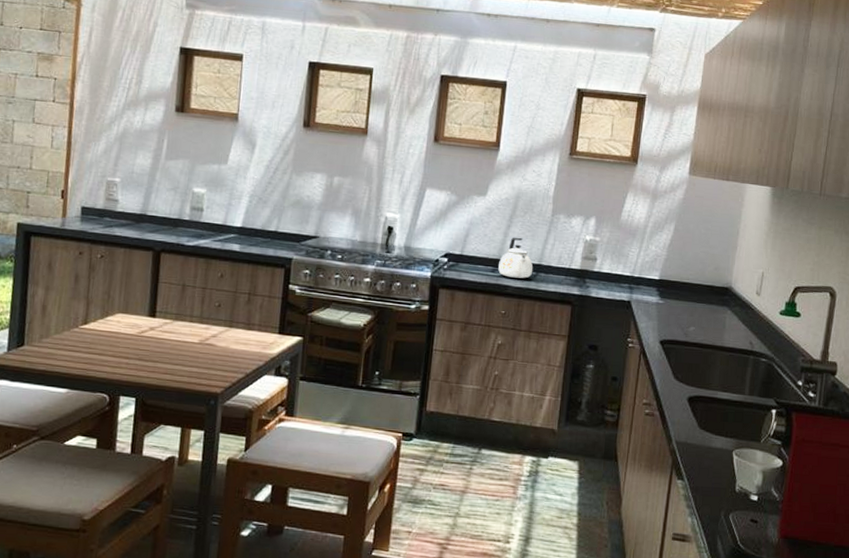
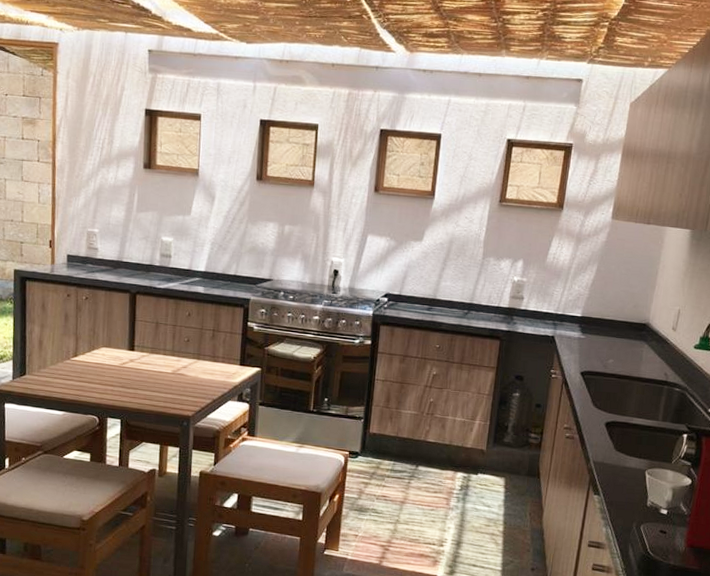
kettle: present [498,237,533,279] -> none [433,278,465,316]

